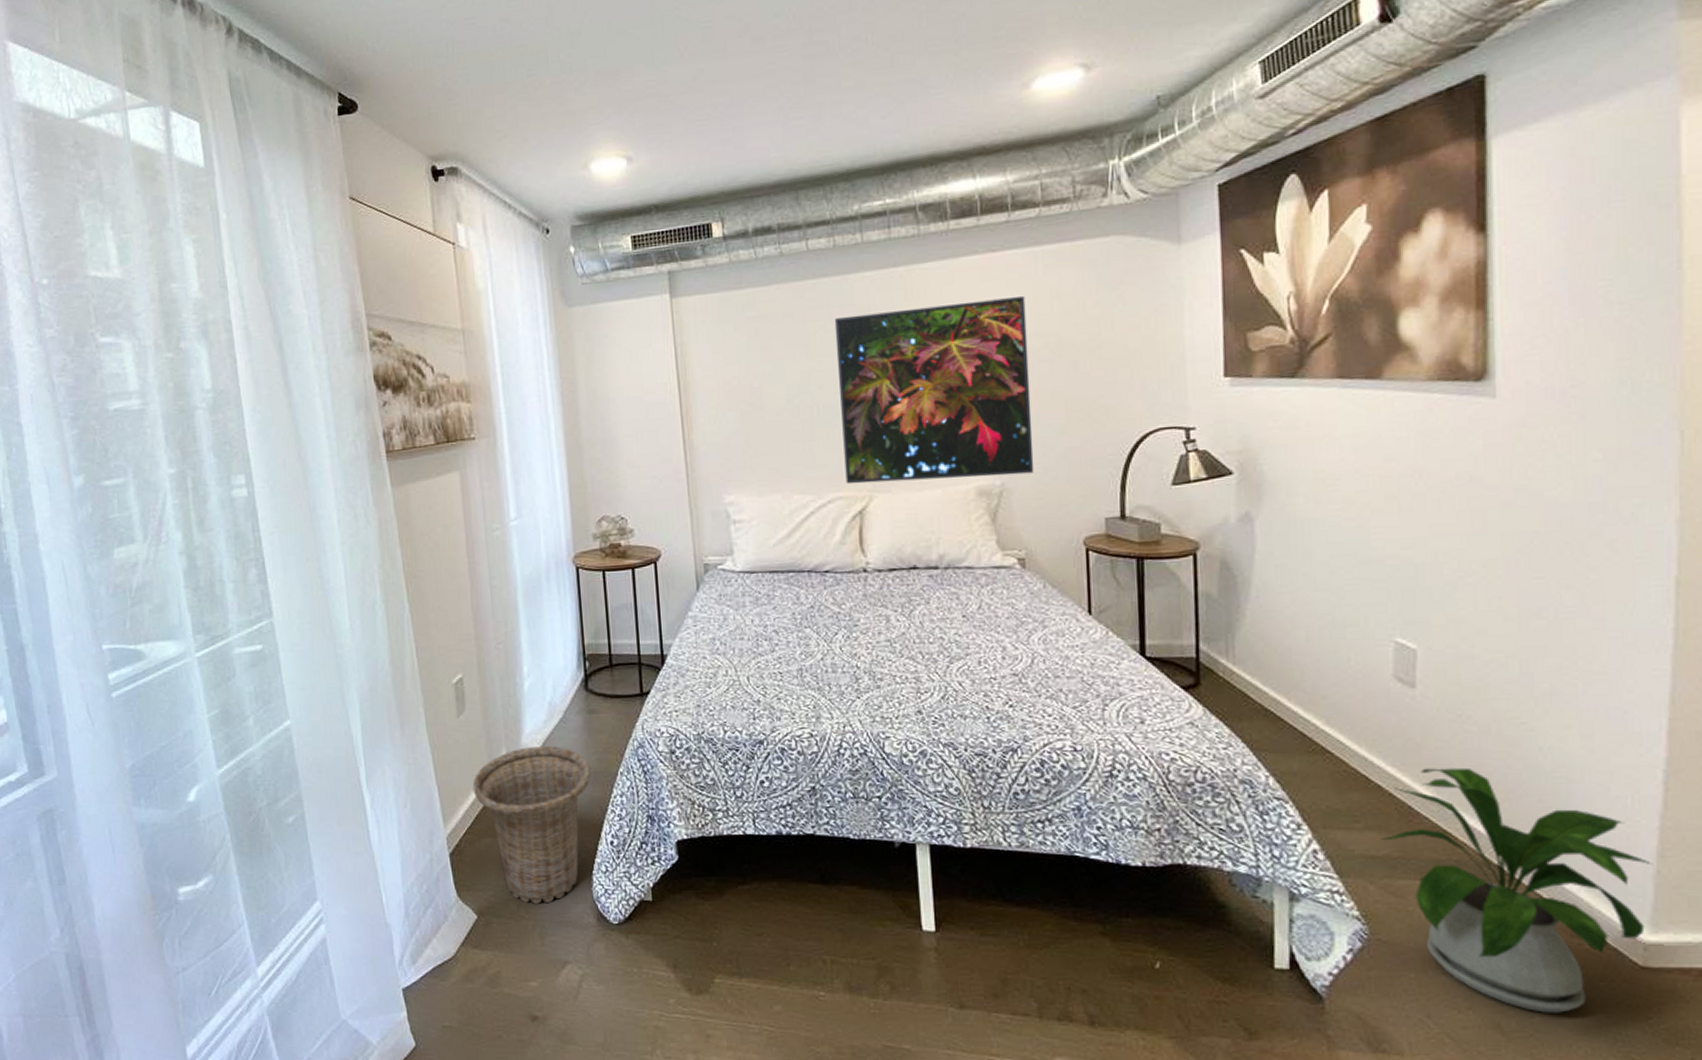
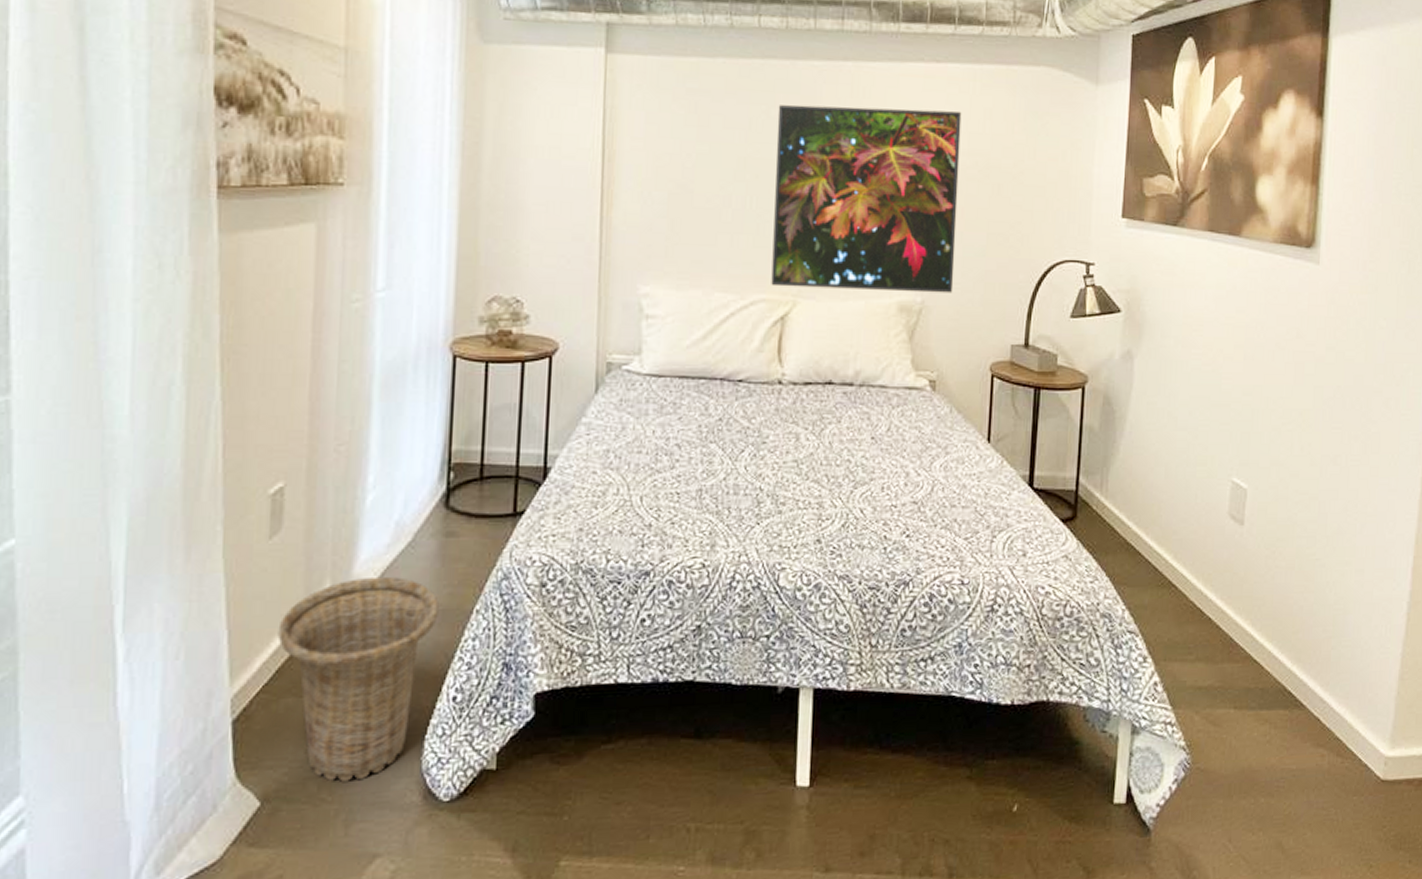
house plant: present [1380,767,1653,1013] -> none [1207,600,1396,829]

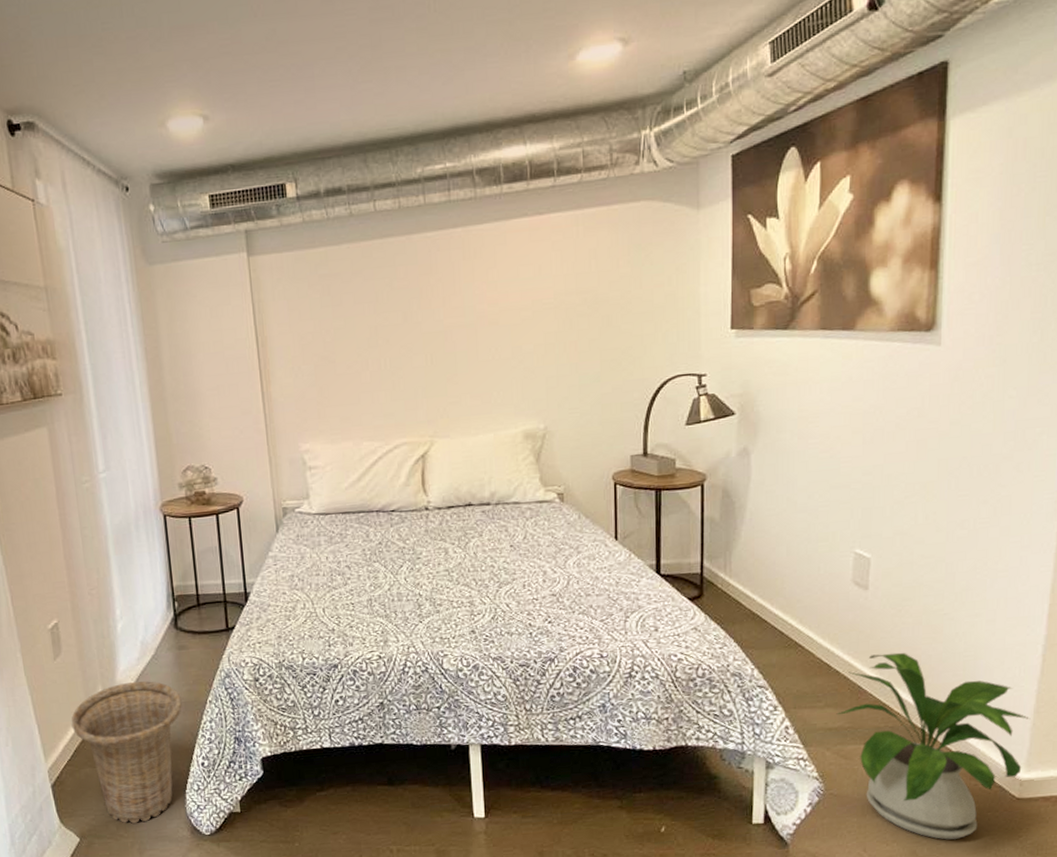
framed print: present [771,104,962,293] -> none [399,256,573,431]
house plant: none [1207,600,1396,829] -> present [836,652,1031,840]

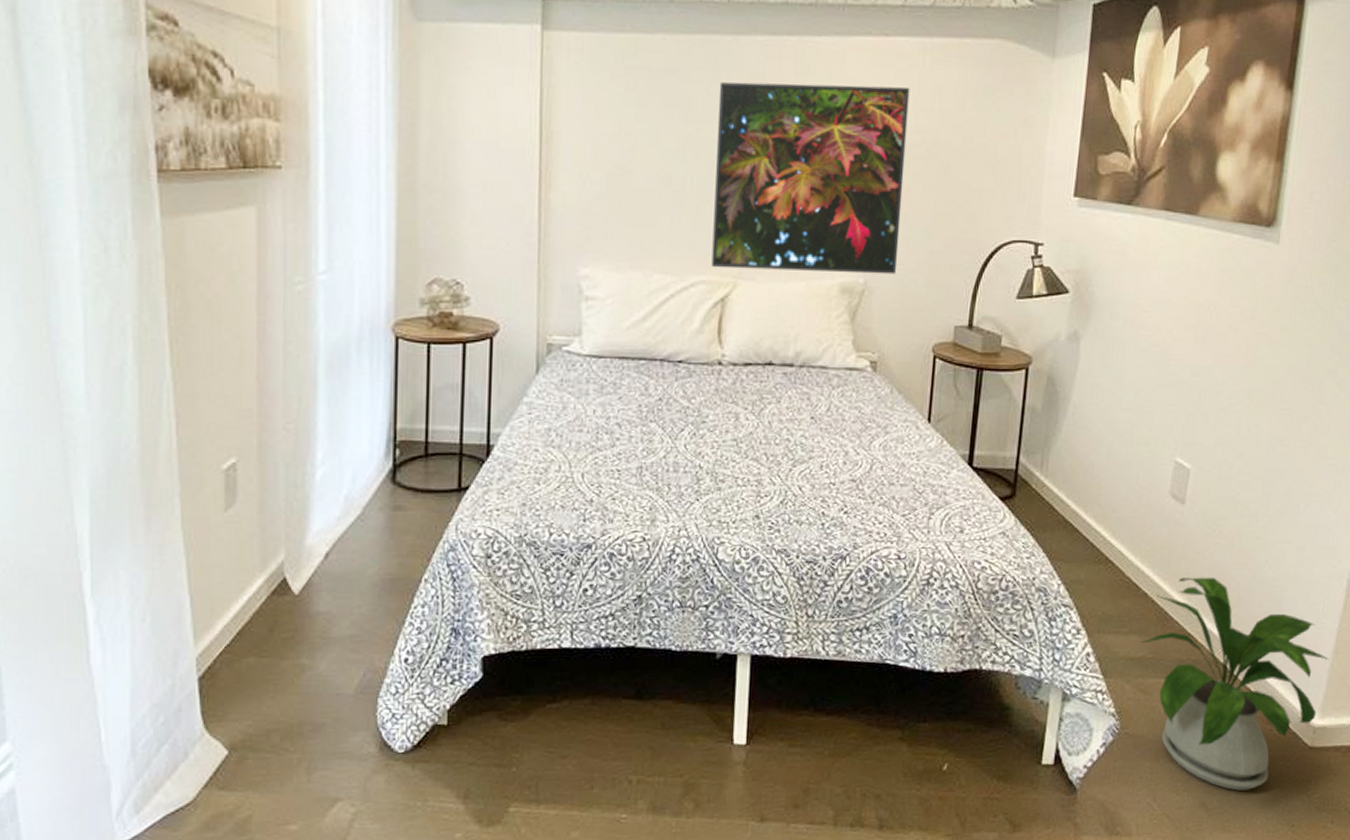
basket: present [71,681,182,823] -> none [237,547,389,734]
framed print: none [399,256,573,431] -> present [711,82,910,275]

